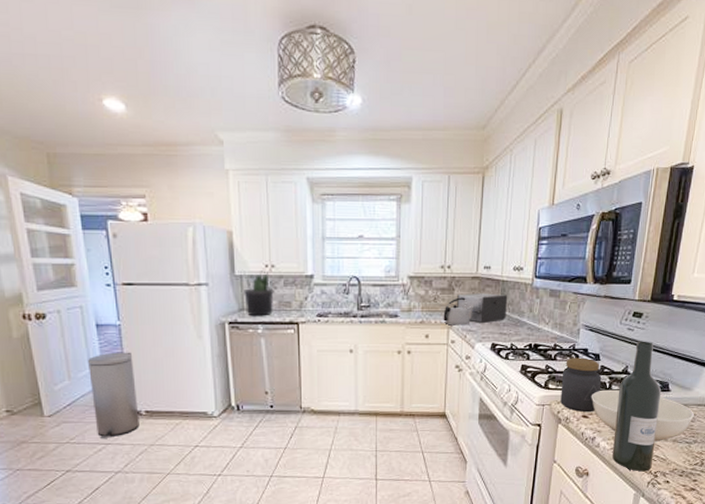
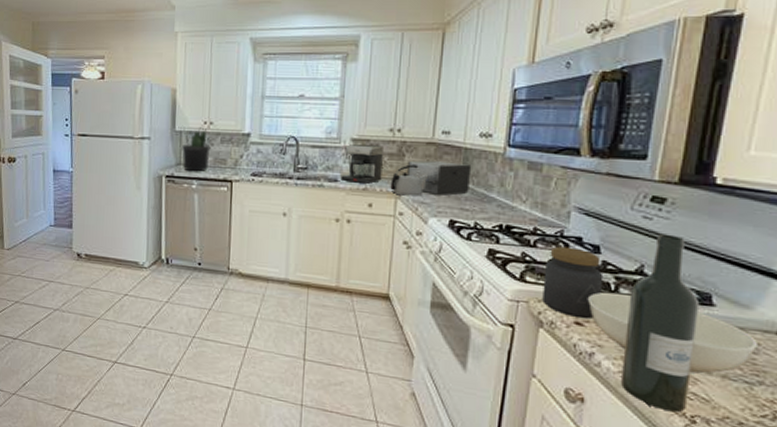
pedal bin: present [88,352,140,440] -> none [43,196,80,277]
coffee maker: none [400,280,436,317] -> present [340,143,383,184]

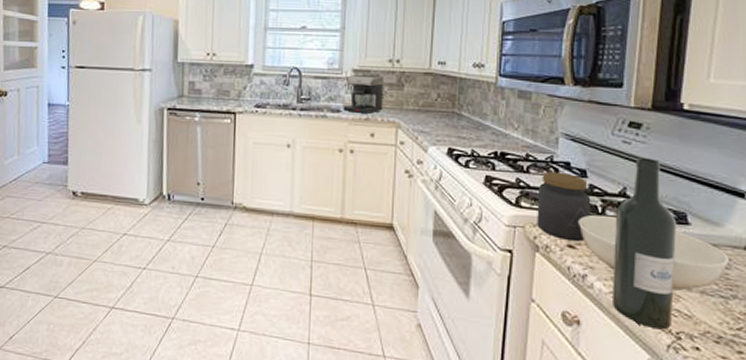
planter: present [181,125,211,172] -> none [184,56,214,104]
kettle: present [390,164,429,197] -> none [391,94,427,126]
toaster: present [408,160,472,197] -> none [407,90,467,125]

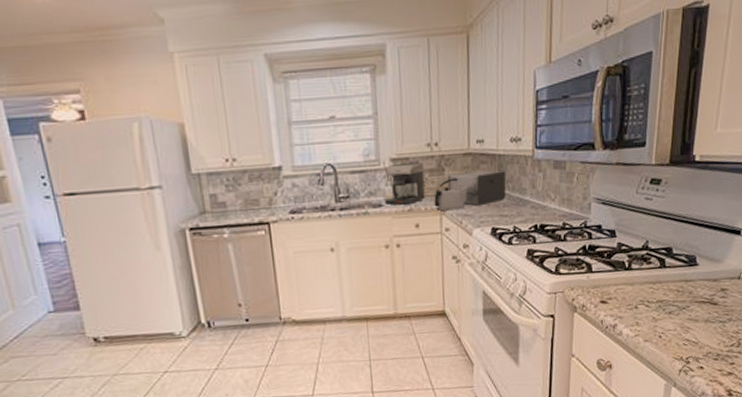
kettle: none [391,94,427,126] -> present [434,178,469,212]
toaster: none [407,90,467,125] -> present [448,170,507,207]
jar: present [537,171,591,241] -> none [574,235,620,297]
bowl: present [577,214,730,291] -> none [608,268,728,324]
wine bottle: present [611,157,677,330] -> none [636,210,688,359]

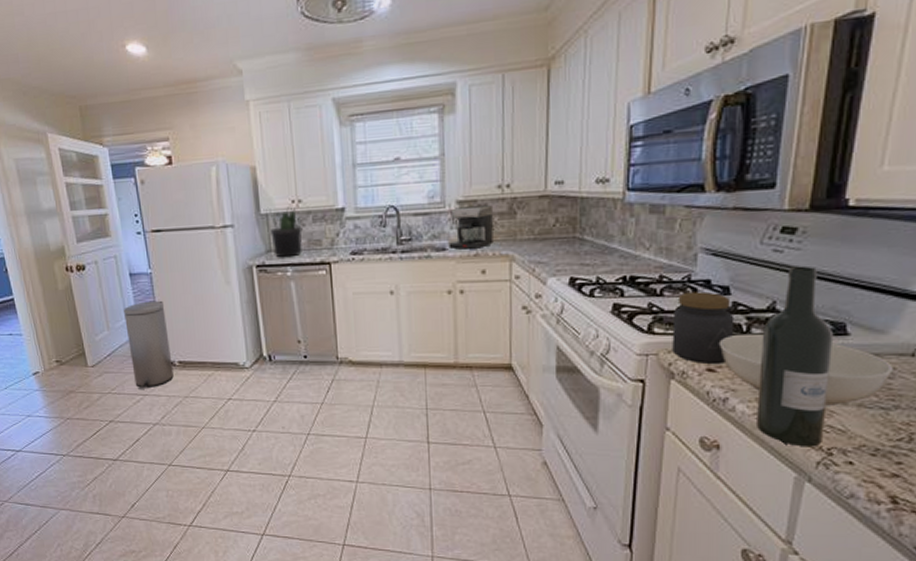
pedal bin: none [33,271,99,374] -> present [124,300,174,390]
planter: none [199,166,241,220] -> present [267,207,304,258]
kettle: present [434,178,469,212] -> none [503,222,544,258]
toaster: present [448,170,507,207] -> none [521,214,590,254]
jar: none [574,235,620,297] -> present [672,291,735,364]
bowl: none [608,268,728,324] -> present [718,333,895,406]
wine bottle: none [636,210,688,359] -> present [755,266,834,447]

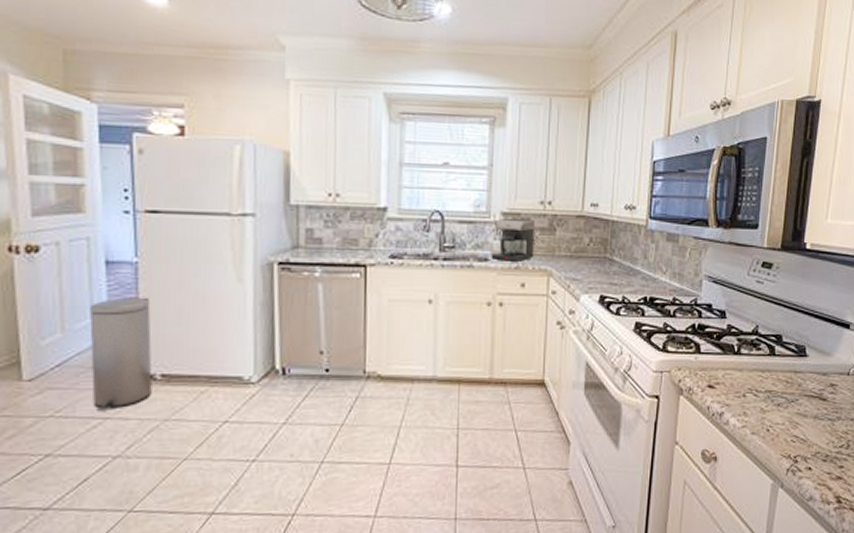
planter: present [267,207,304,258] -> none [299,197,338,256]
jar: present [672,291,735,364] -> none [682,314,729,380]
bowl: present [718,333,895,406] -> none [717,353,837,418]
wine bottle: present [755,266,834,447] -> none [743,296,798,456]

